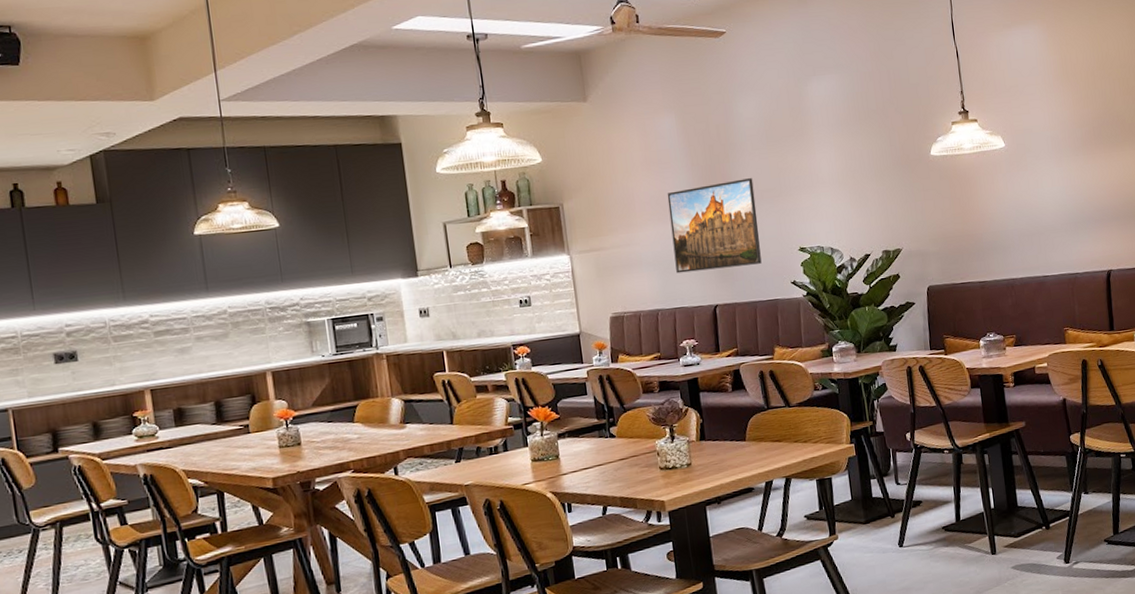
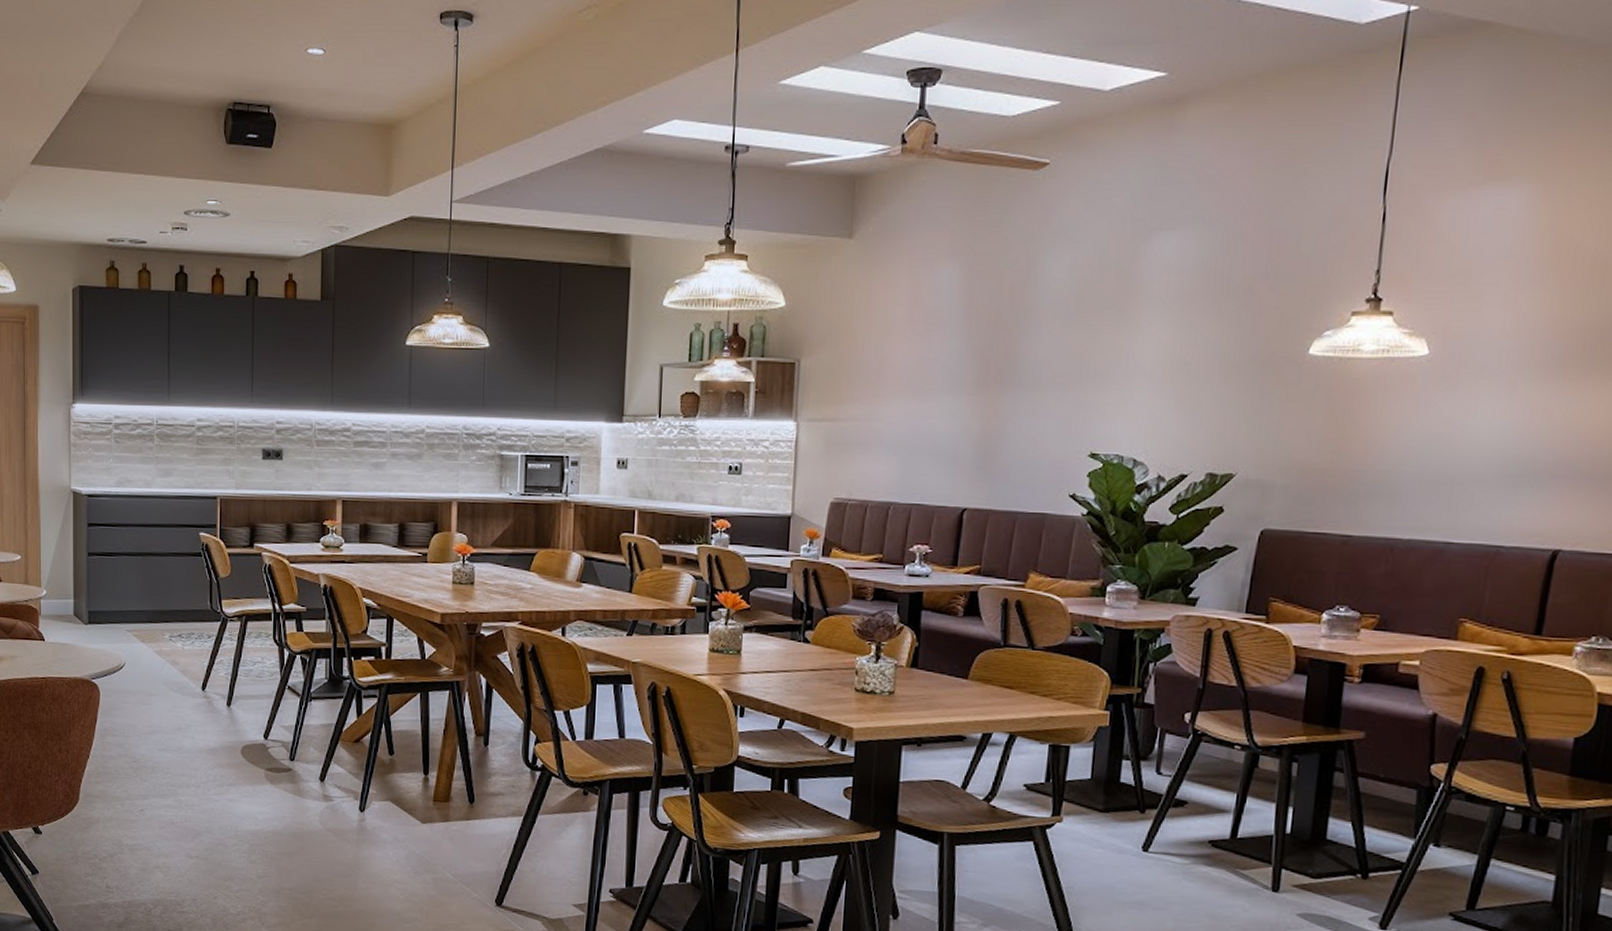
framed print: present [667,178,762,274] -> none [922,356,1046,466]

